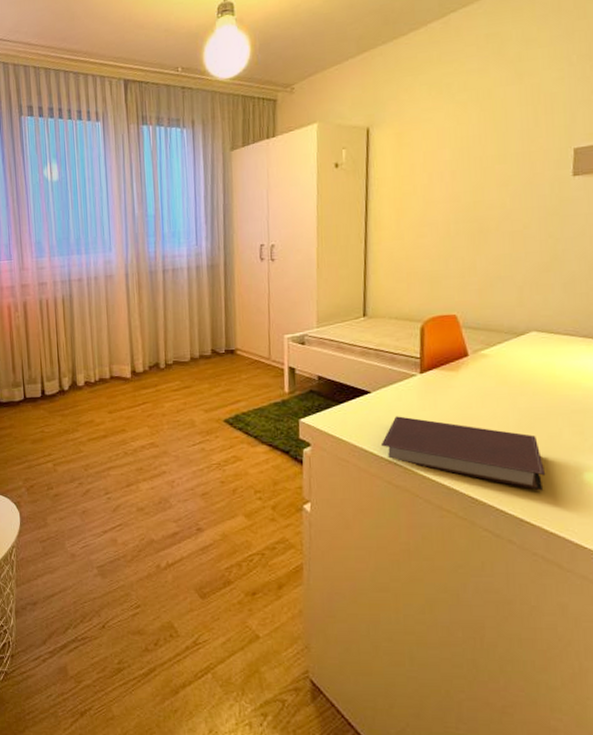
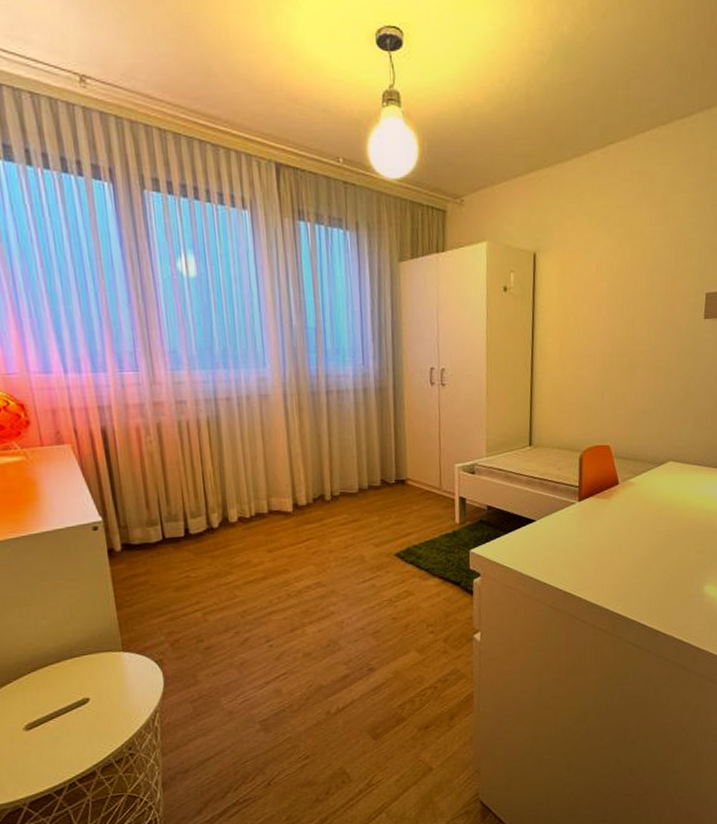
notebook: present [380,416,546,491] -> none [544,542,677,605]

